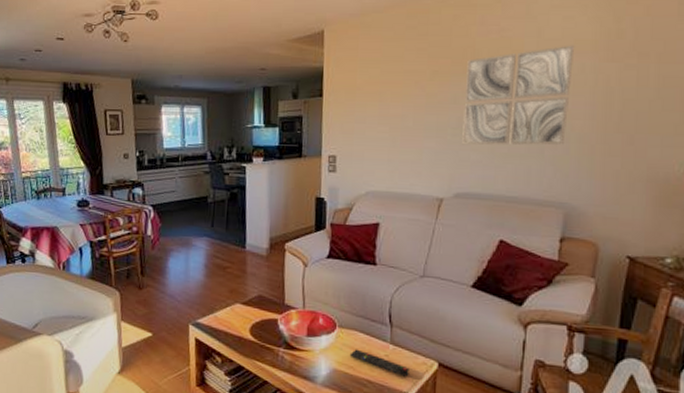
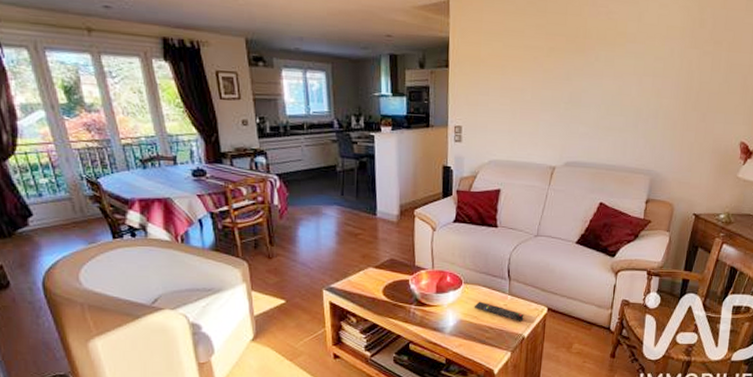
wall art: present [462,45,575,145] -> none [573,30,668,120]

